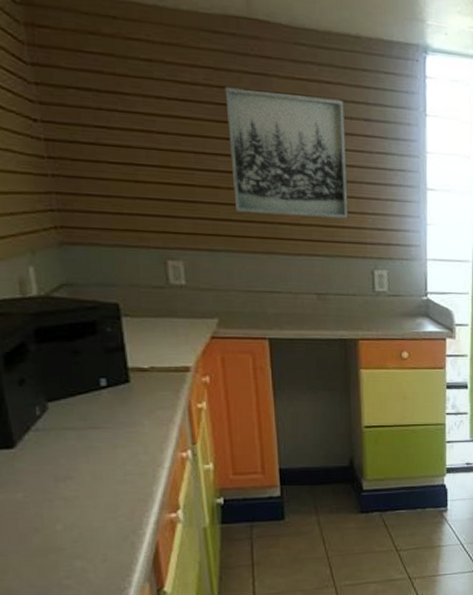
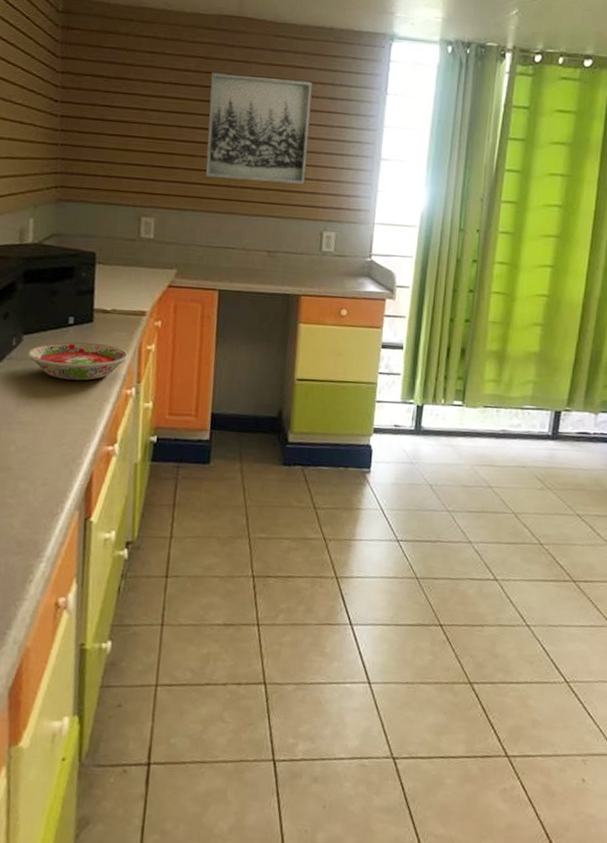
bowl: none [57,406,177,448] -> present [28,342,128,381]

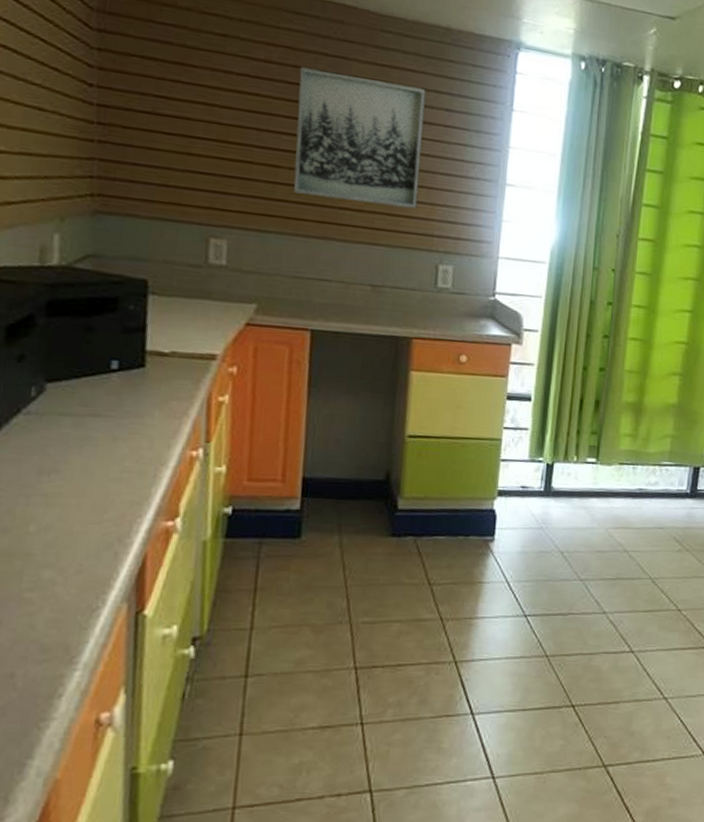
bowl: present [28,342,128,381] -> none [53,392,194,441]

